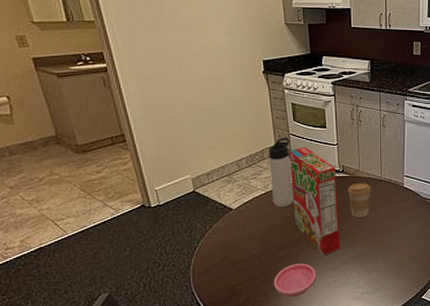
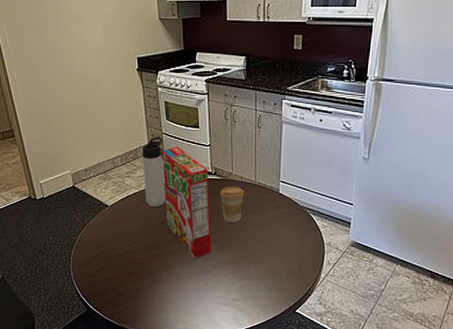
saucer: present [274,263,316,297] -> none [146,264,187,296]

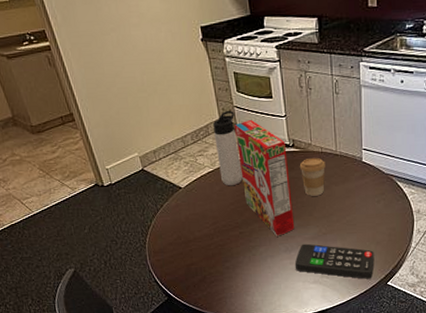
remote control: none [209,267,285,305] -> present [294,243,375,279]

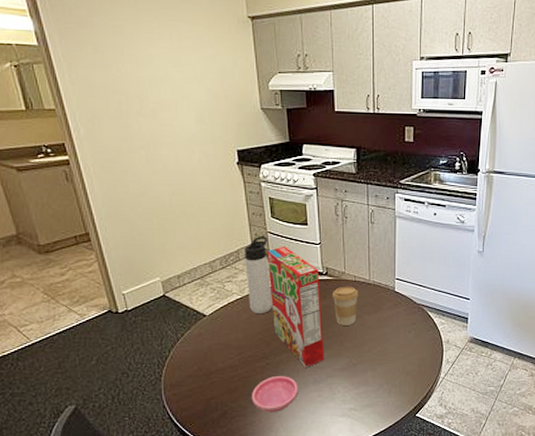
saucer: none [228,244,271,278] -> present [252,376,298,412]
remote control: present [294,243,375,279] -> none [323,375,404,411]

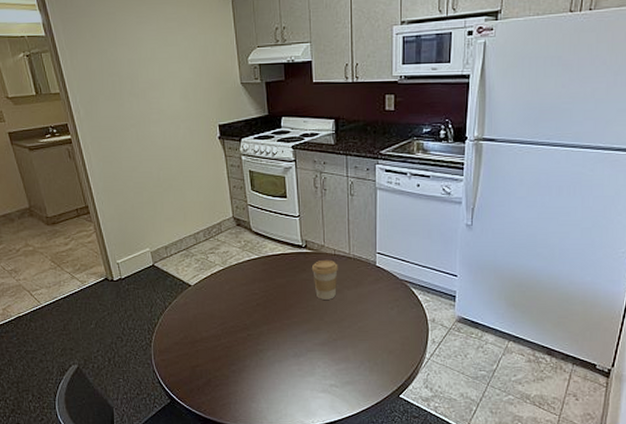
thermos bottle: present [245,235,272,315] -> none [226,208,253,286]
saucer: present [252,376,298,412] -> none [234,348,279,383]
cereal box: present [266,247,325,368] -> none [247,219,305,341]

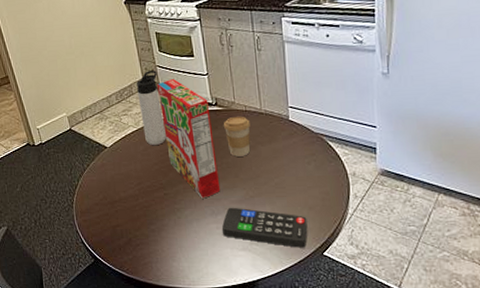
thermos bottle: none [226,208,253,286] -> present [137,69,166,146]
cereal box: none [247,219,305,341] -> present [156,79,221,199]
remote control: none [303,349,387,390] -> present [221,207,308,248]

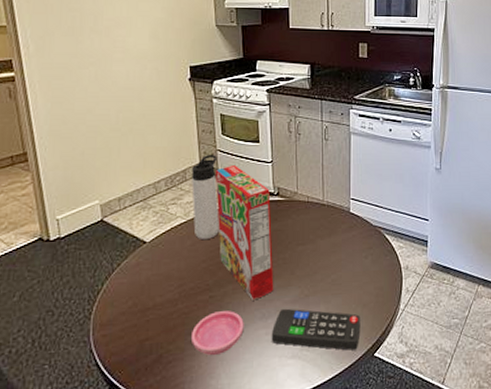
saucer: none [153,206,197,242] -> present [192,311,244,355]
coffee cup: present [223,116,251,157] -> none [283,207,311,251]

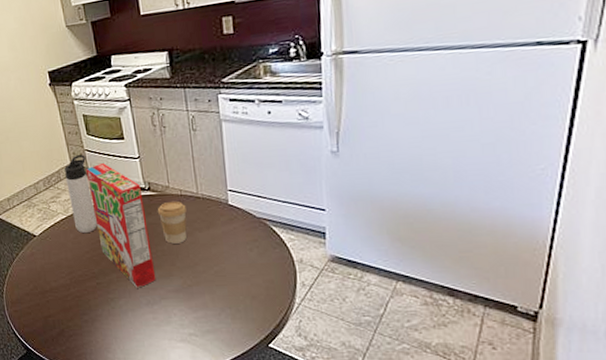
saucer: present [192,311,244,355] -> none [86,296,132,333]
remote control: present [271,308,361,351] -> none [158,296,251,339]
coffee cup: none [283,207,311,251] -> present [157,201,187,244]

